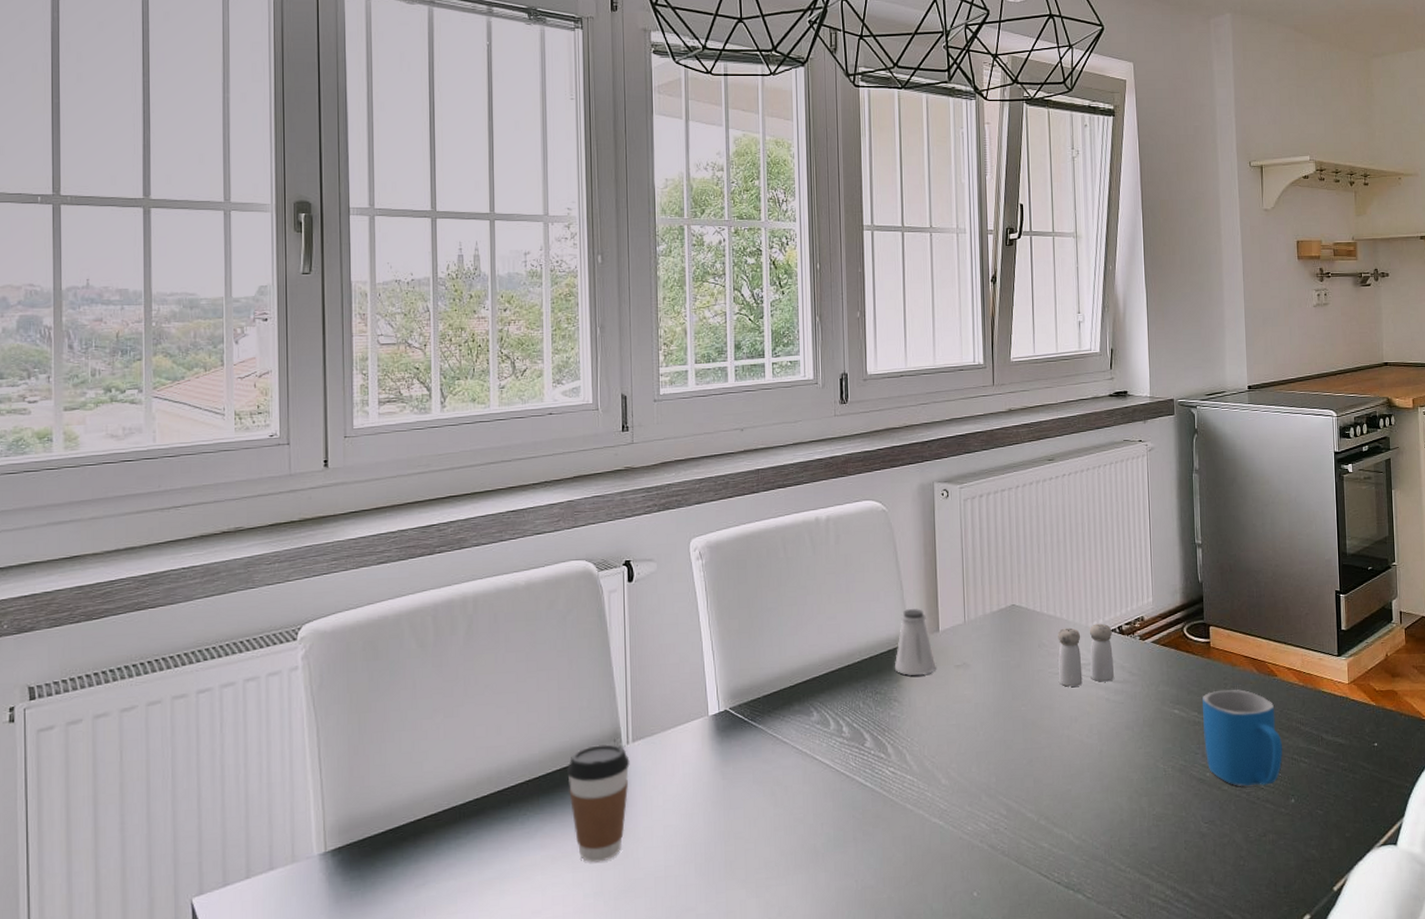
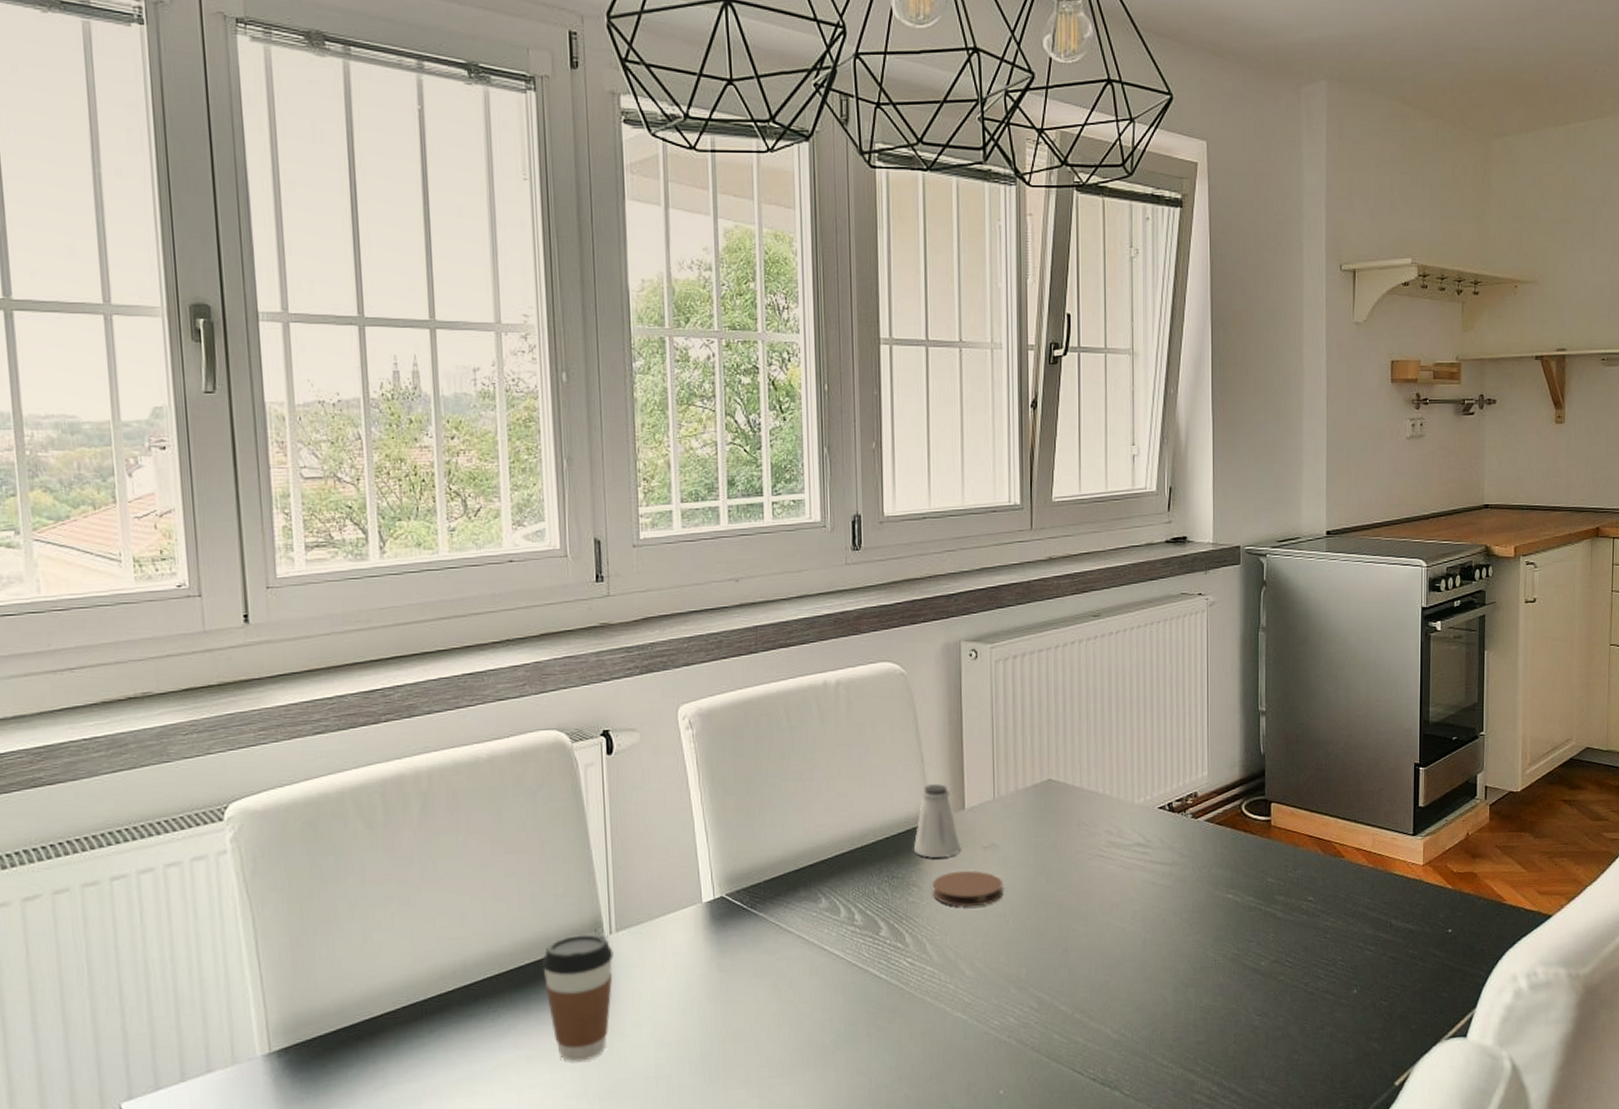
coaster: none [911,687,974,720] -> present [932,870,1004,907]
salt and pepper shaker: present [1058,623,1114,687] -> none [1099,800,1161,870]
mug: present [1202,689,1283,787] -> none [1259,871,1346,977]

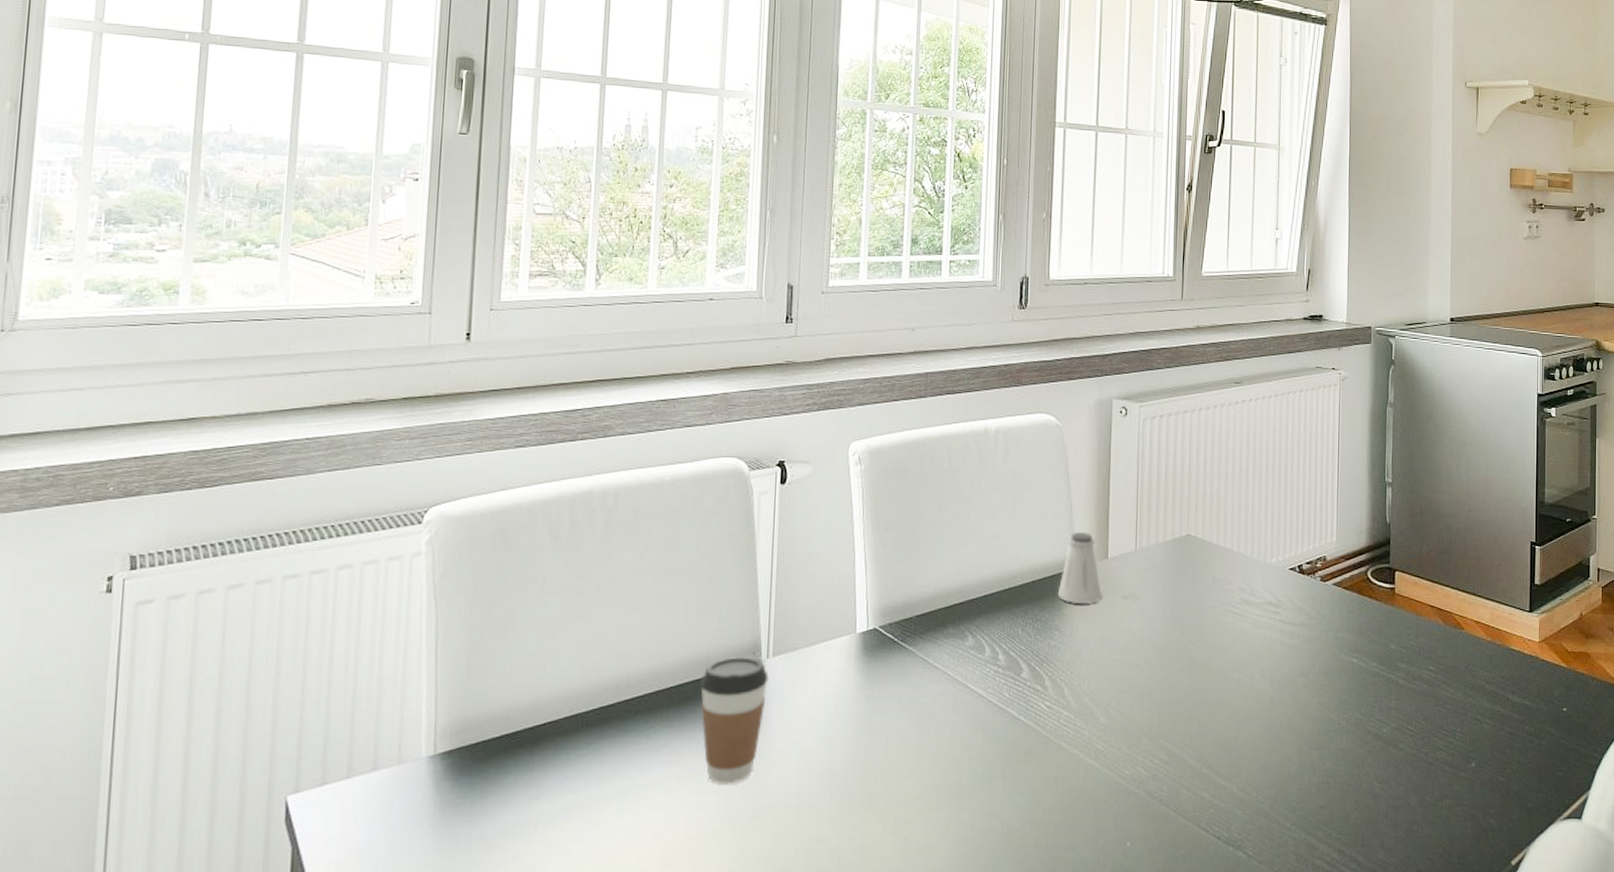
coaster: present [932,870,1004,907] -> none [1072,618,1140,655]

